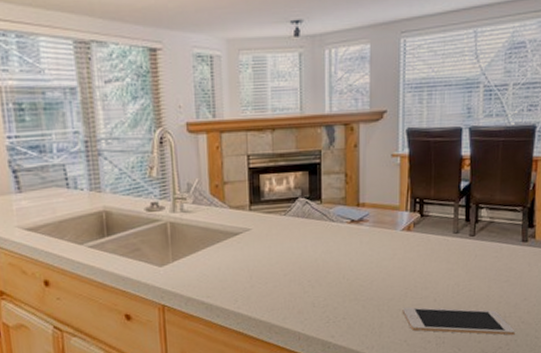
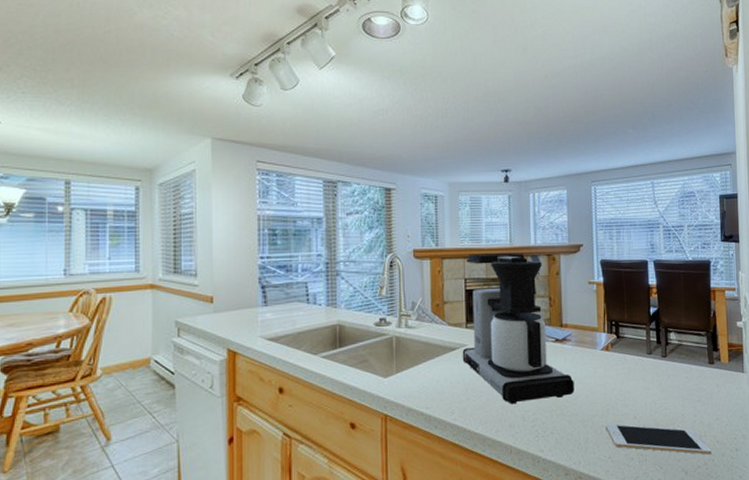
coffee maker: none [245,123,370,291] -> present [462,253,574,405]

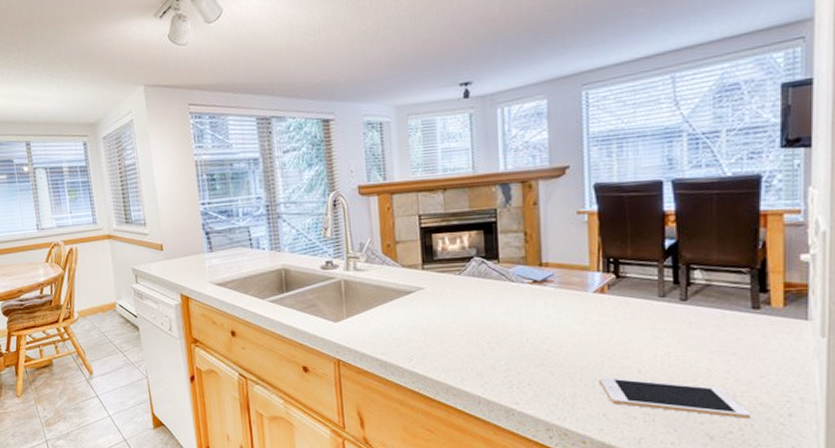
coffee maker: present [462,253,574,405] -> none [419,182,558,353]

